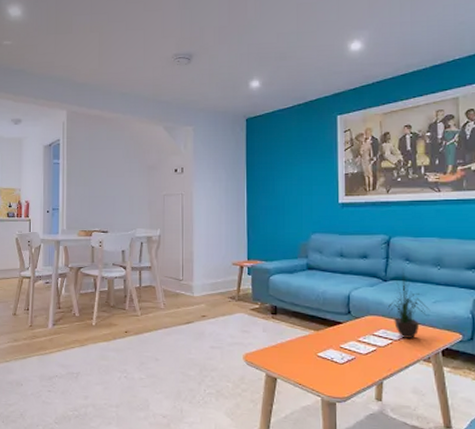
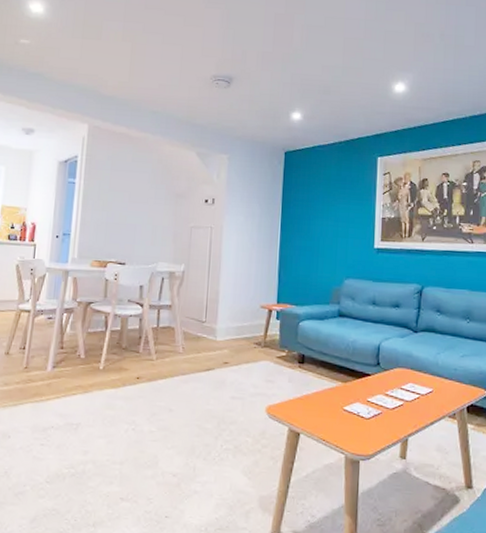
potted plant: present [387,269,431,339] -> none [416,321,458,394]

